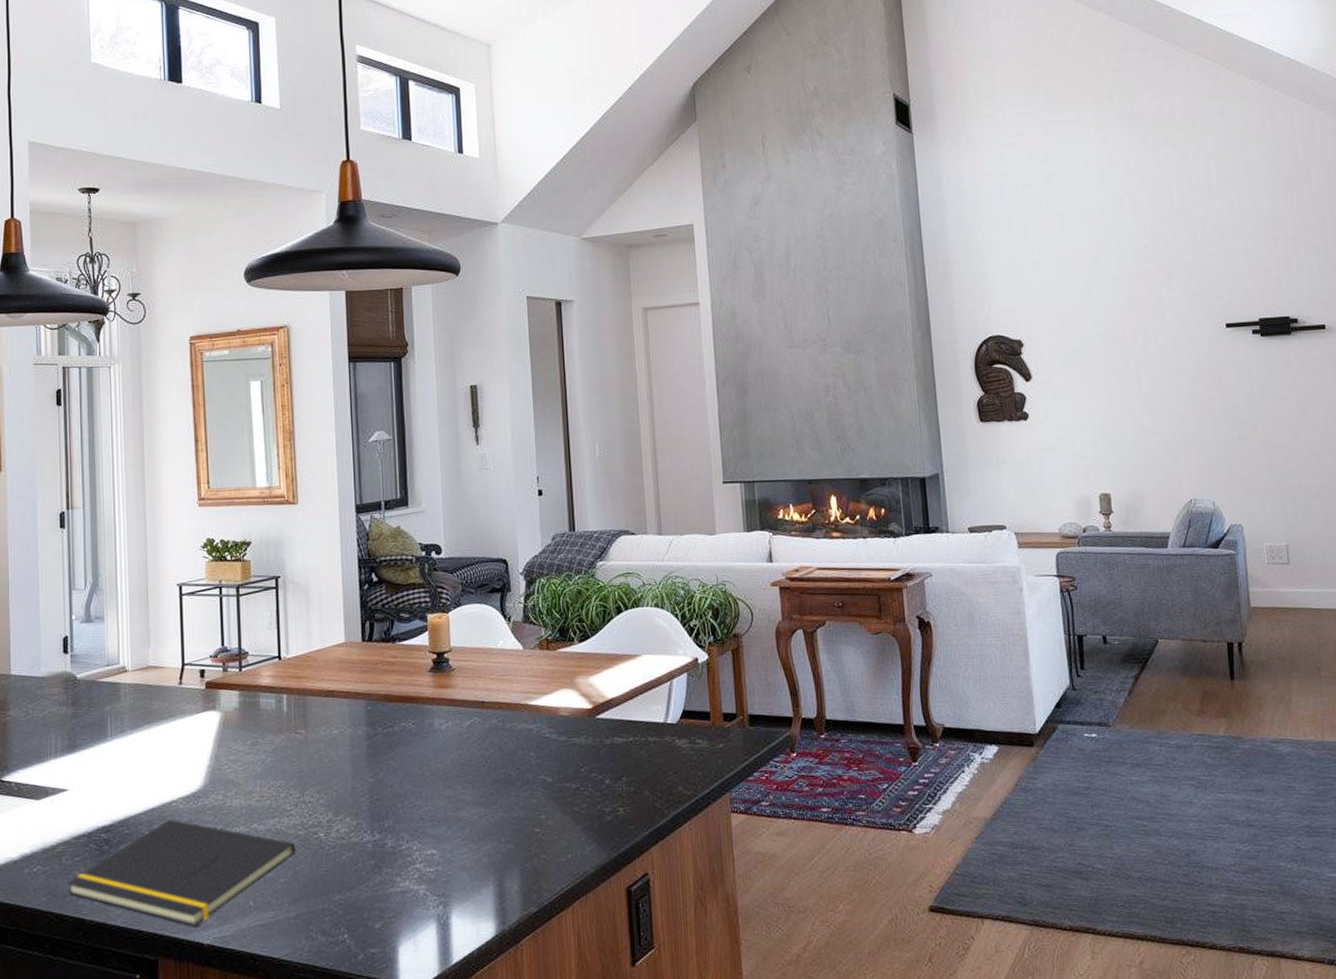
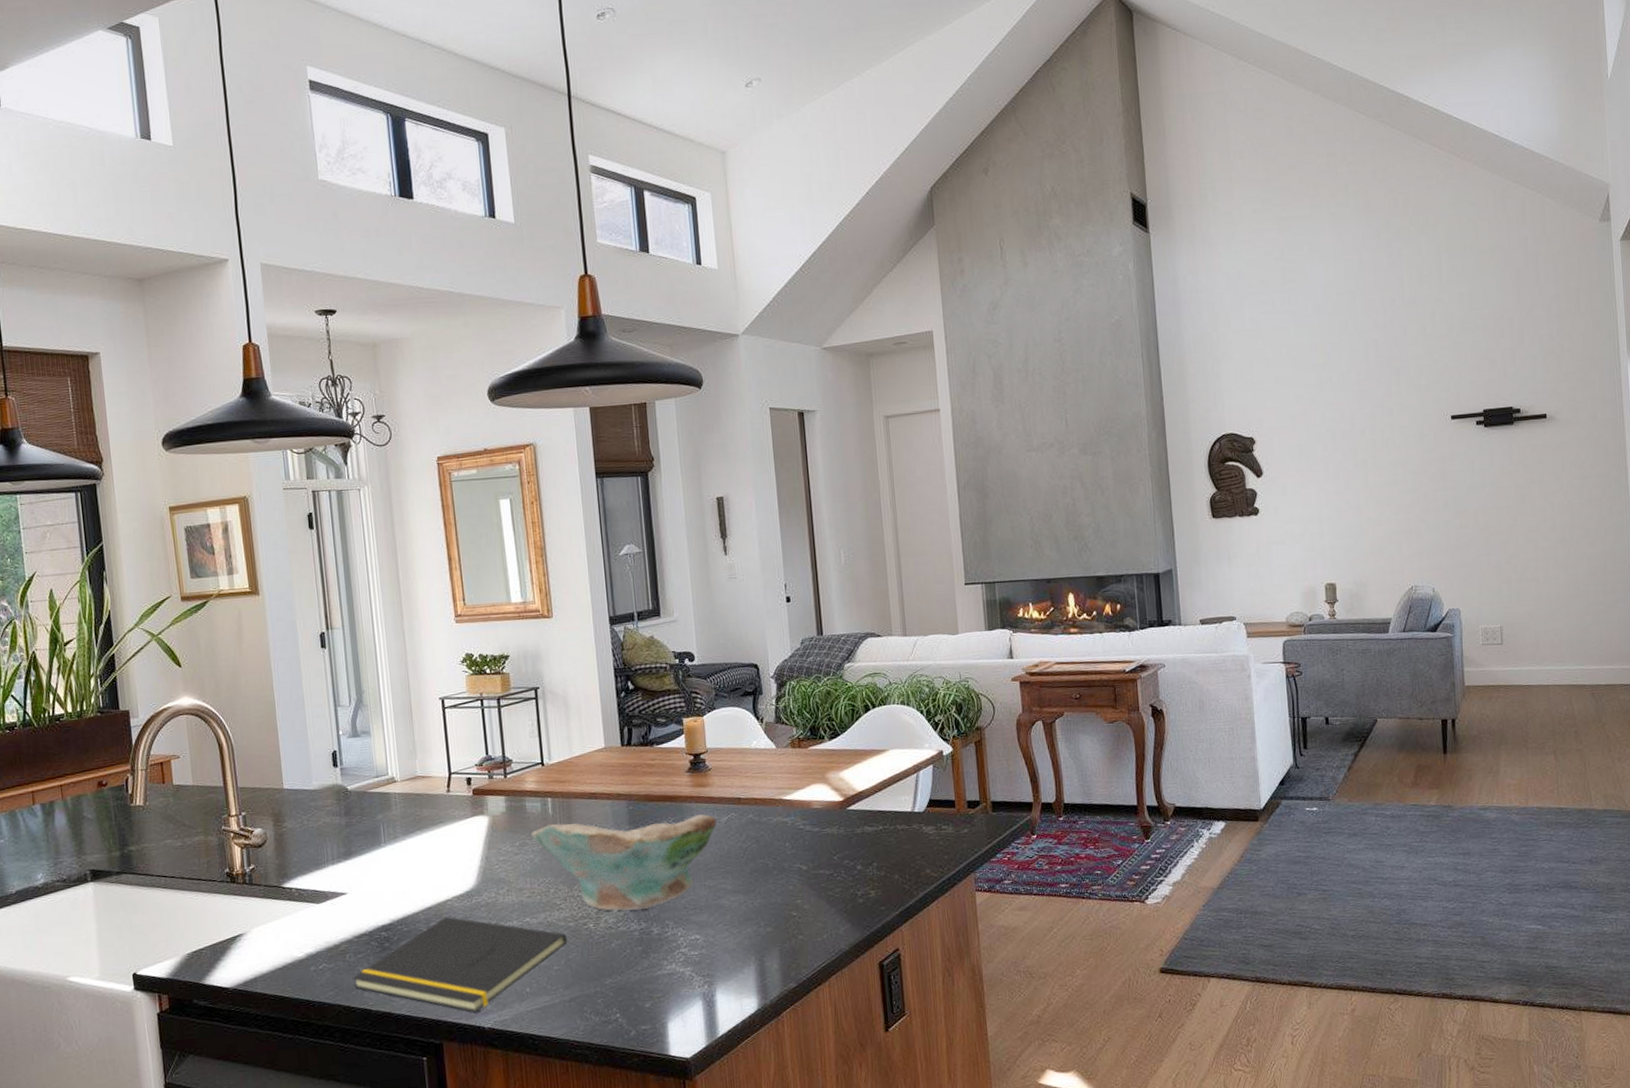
bowl: none [264,718,460,820] -> present [531,814,718,911]

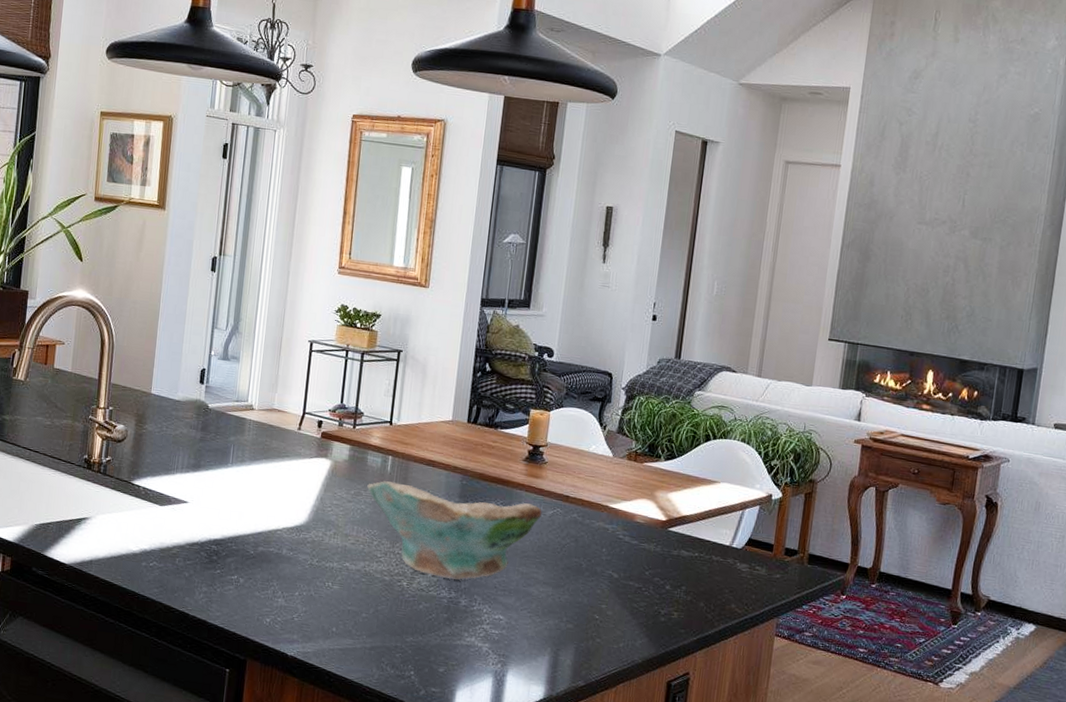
notepad: present [352,916,568,1012] -> none [177,544,380,639]

